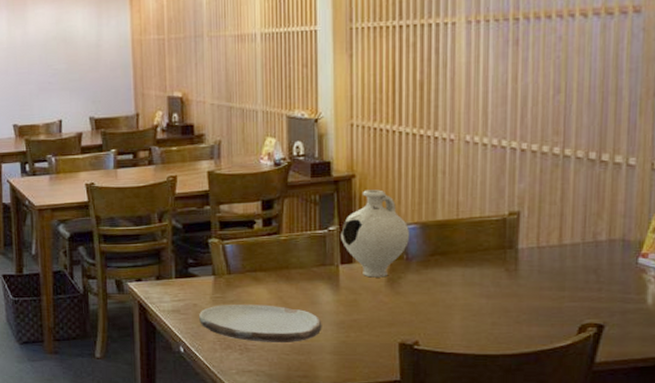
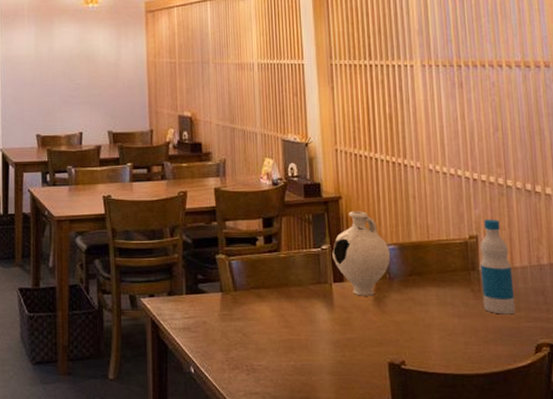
plate: present [199,305,322,344] -> none [208,322,321,363]
bottle: none [519,193,560,294] -> present [480,219,516,315]

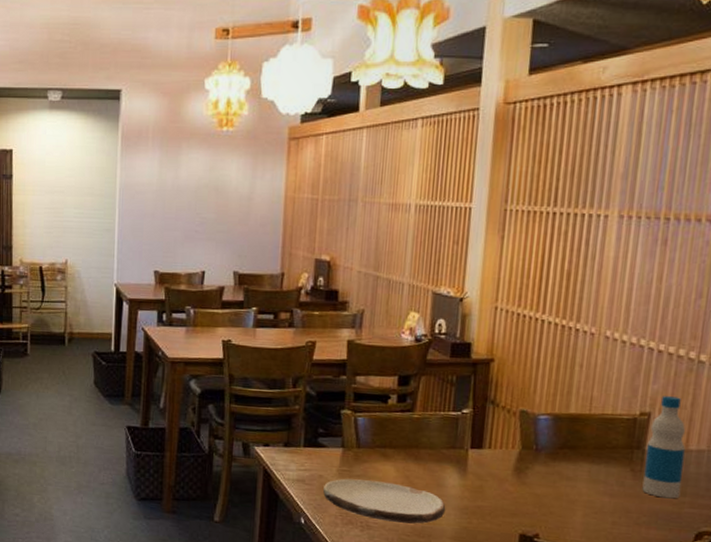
plate: none [208,322,321,363] -> present [323,478,446,524]
decorative vase: present [332,211,390,296] -> none [473,375,542,466]

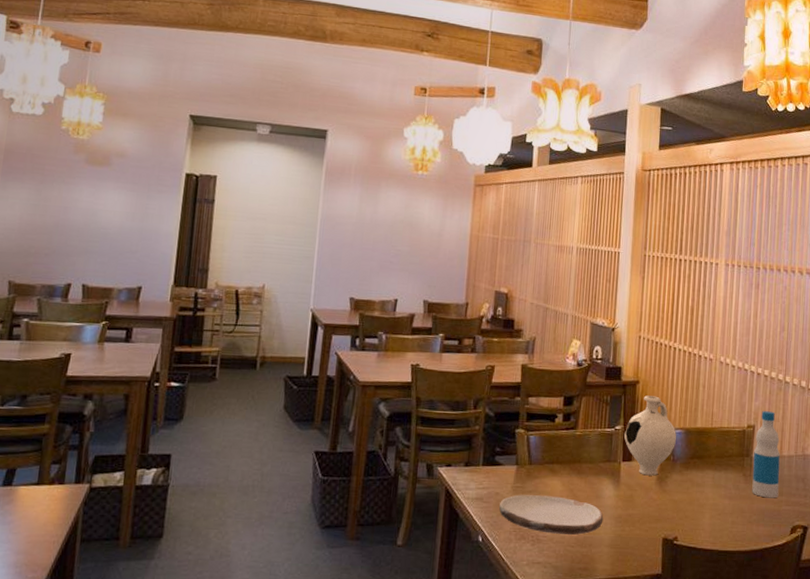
decorative vase: none [473,375,542,466] -> present [624,395,676,476]

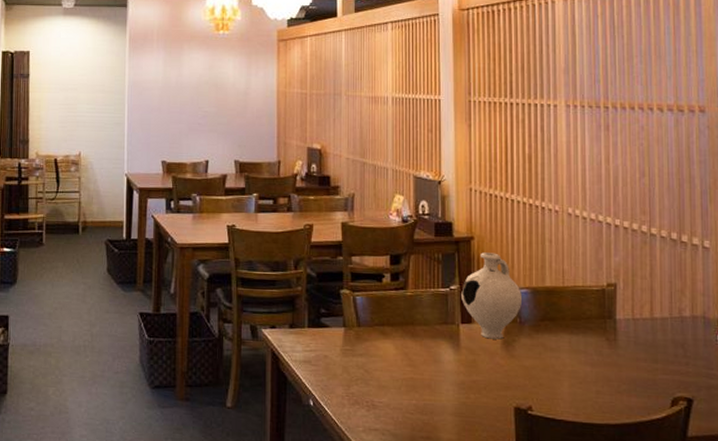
plate: present [499,494,604,536] -> none [329,358,444,402]
bottle: present [752,411,780,498] -> none [618,267,653,366]

